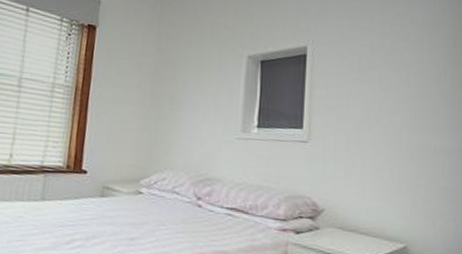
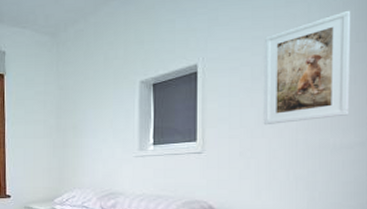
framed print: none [369,16,449,120] -> present [263,10,351,126]

